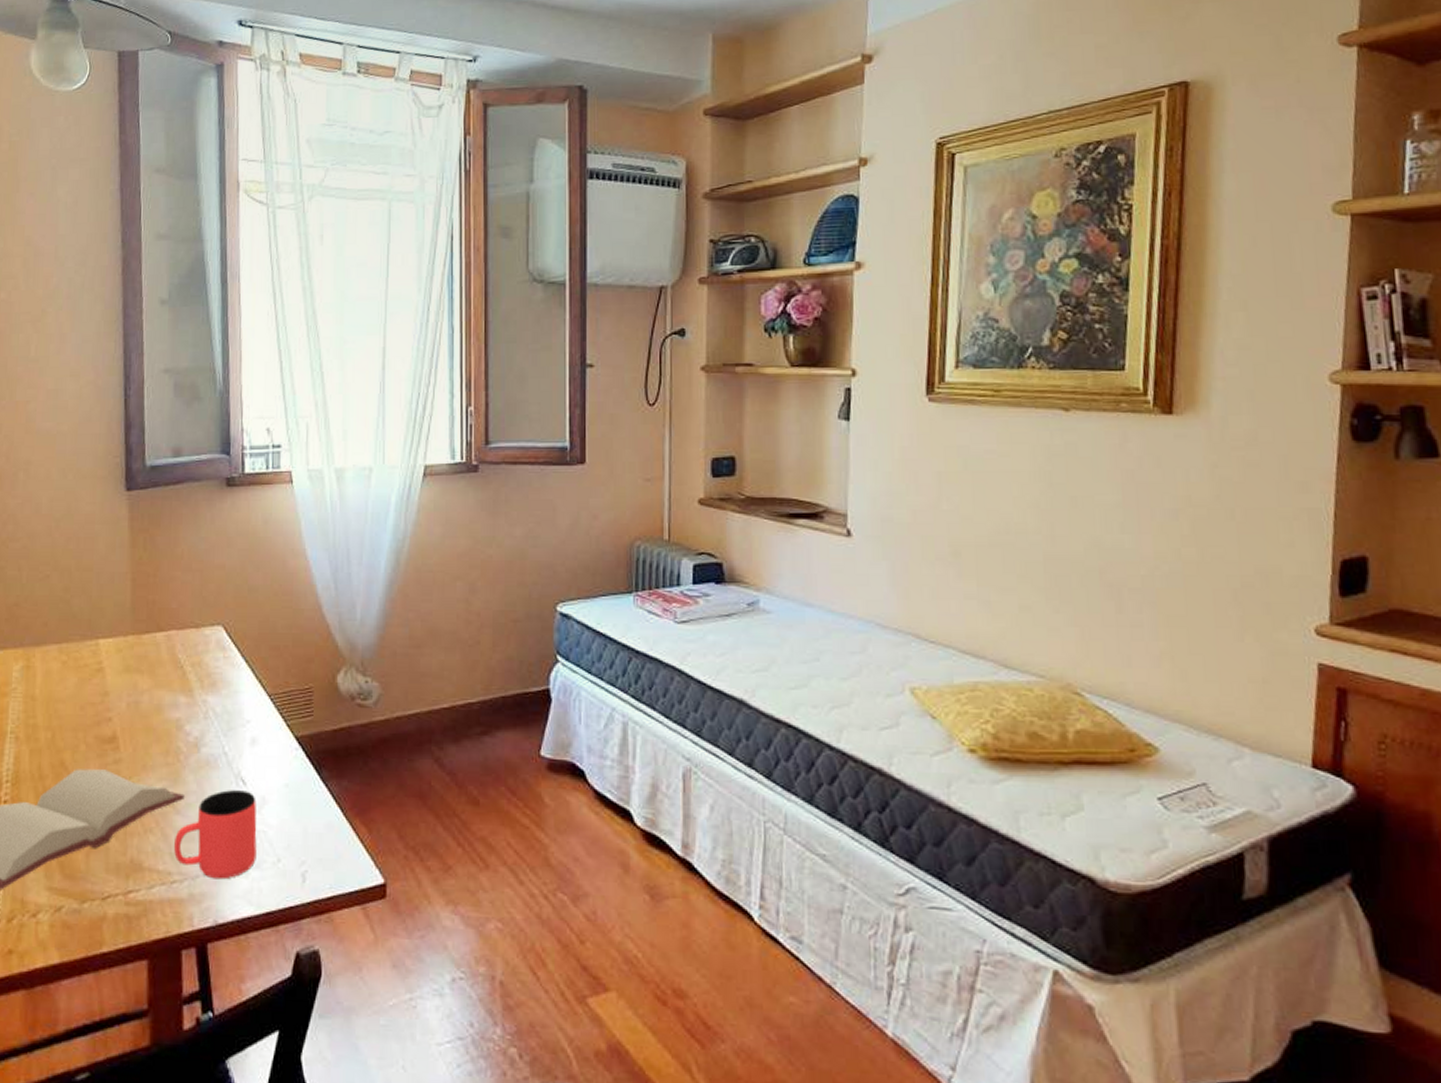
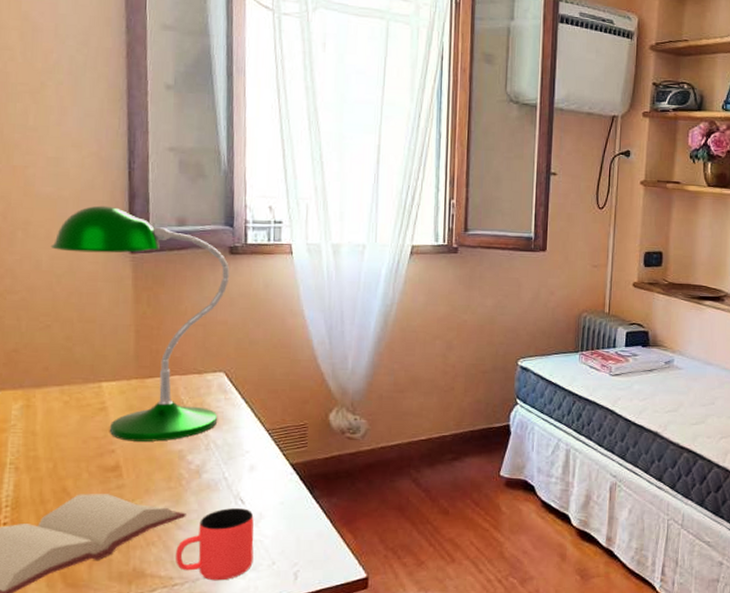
desk lamp: none [50,439,227,708] -> present [50,205,230,442]

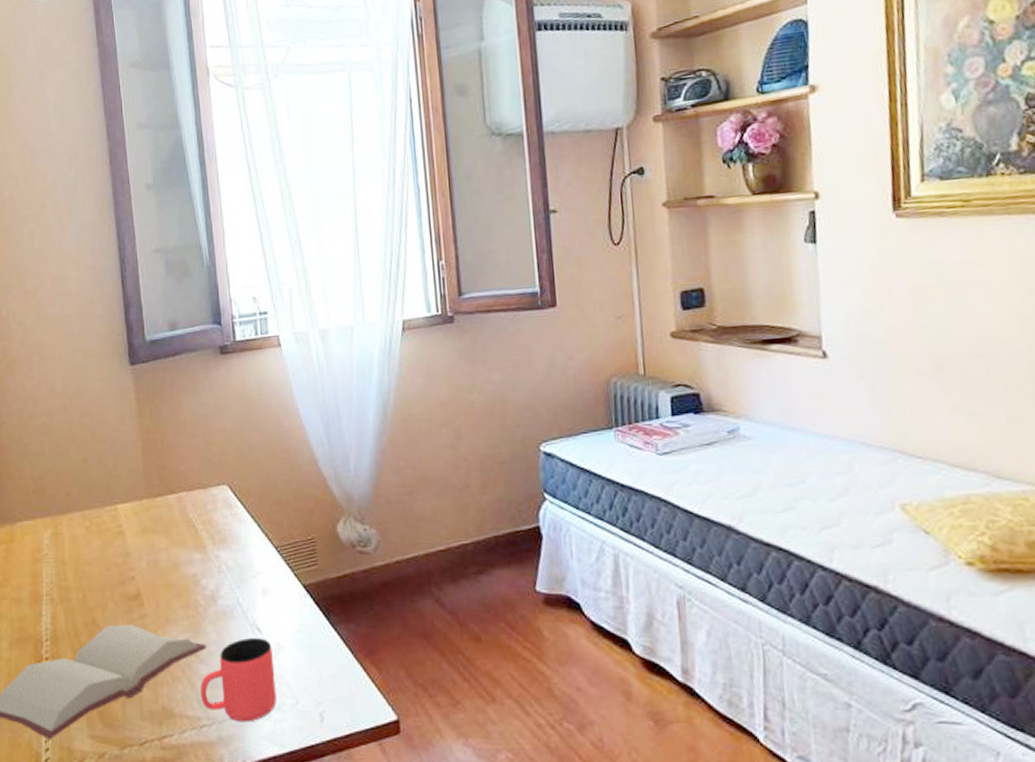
desk lamp: present [50,205,230,442] -> none [62,318,227,567]

